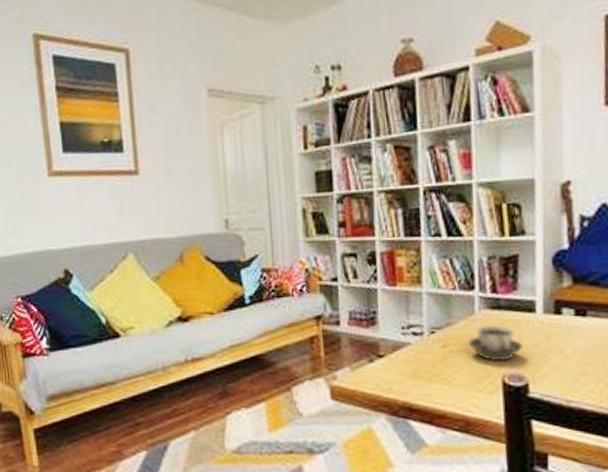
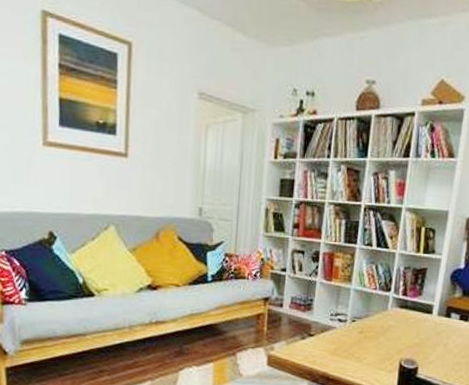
cup: present [468,325,523,361] -> none [379,320,419,349]

